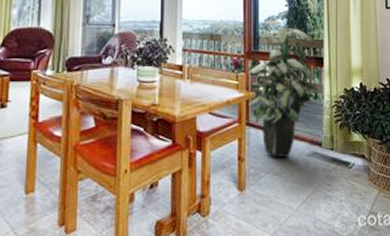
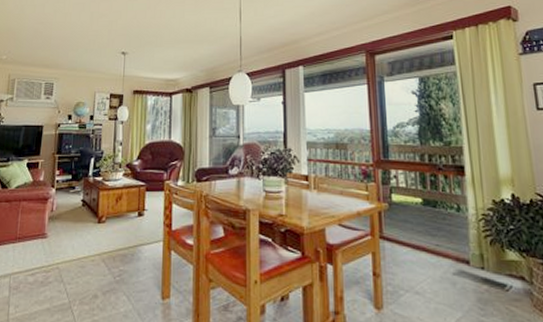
indoor plant: present [246,20,320,157] -> none [376,127,463,275]

